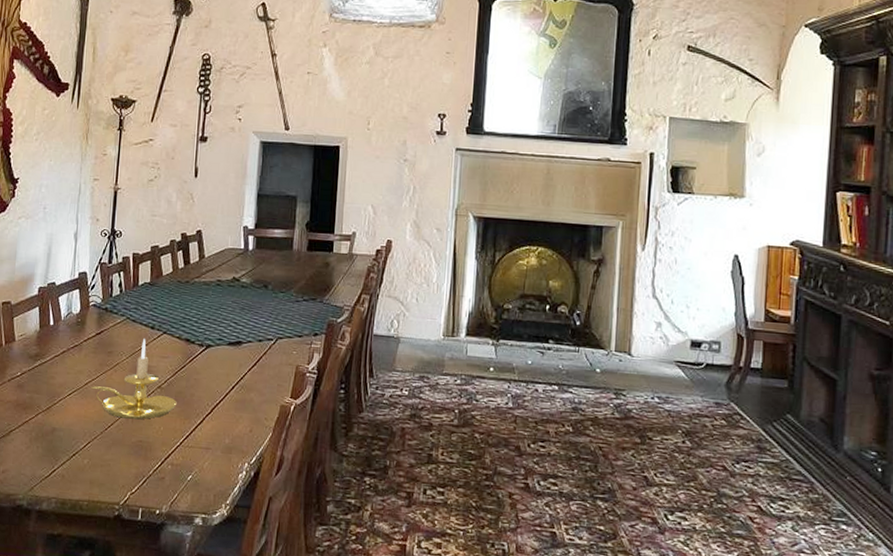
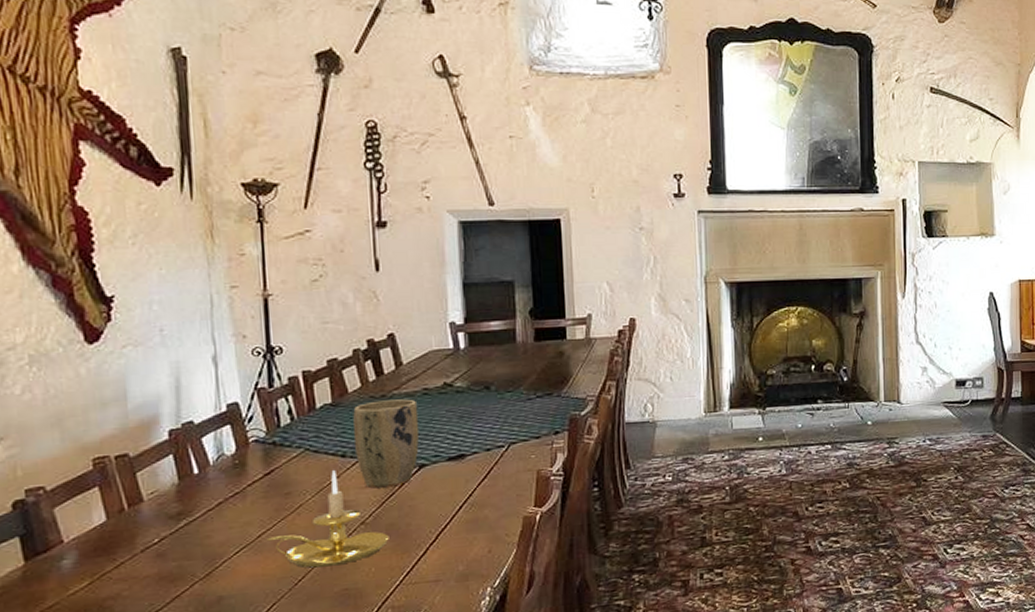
plant pot: none [161,285,212,361] -> present [353,399,420,489]

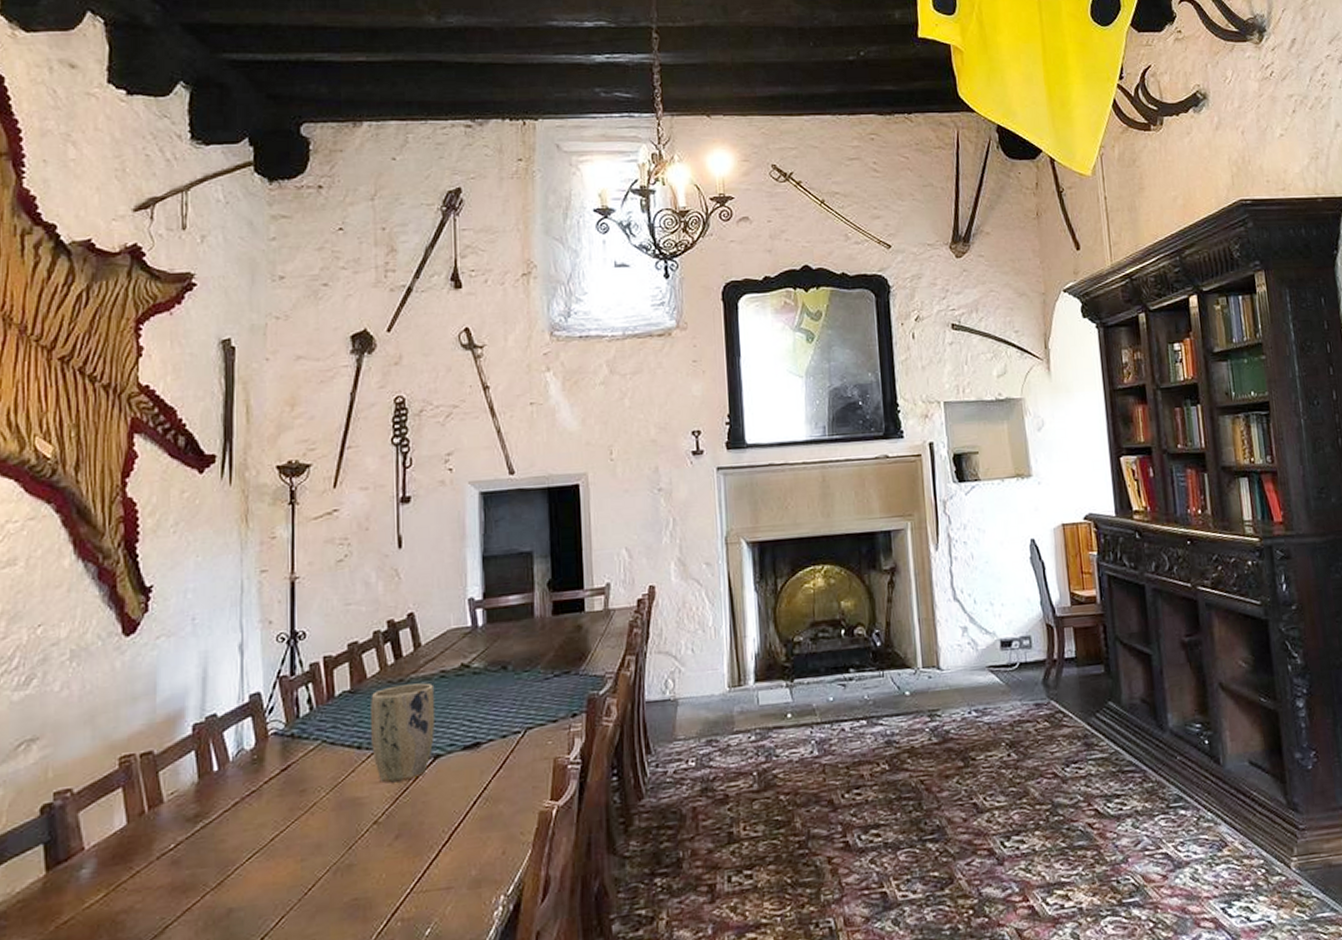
candle holder: present [266,470,389,568] -> none [279,764,401,875]

